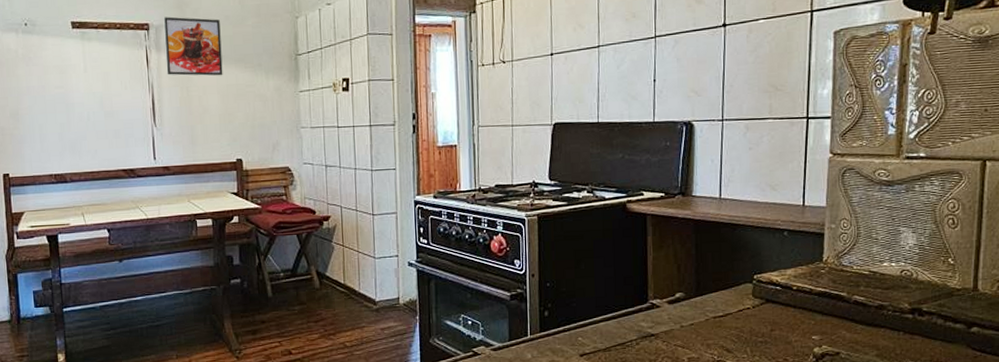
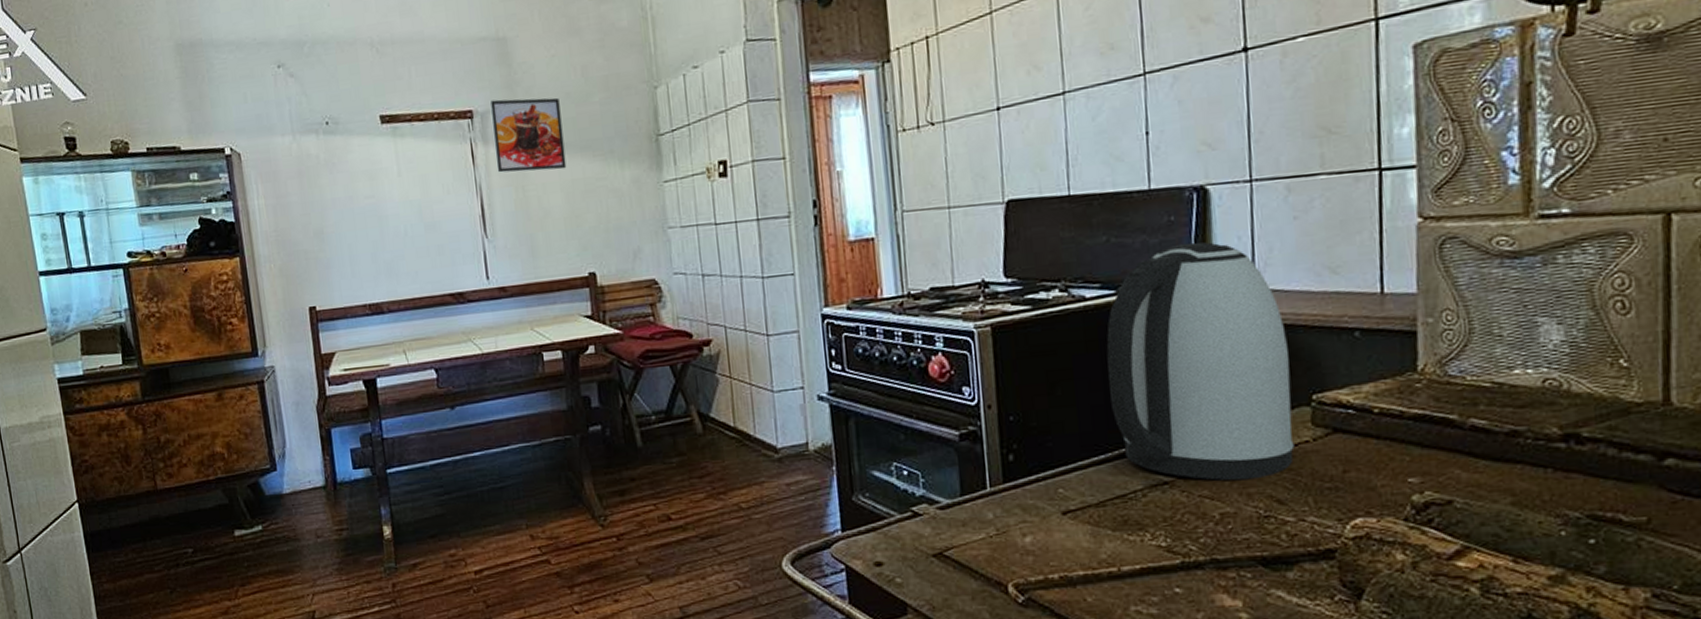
kettle: none [617,162,740,335] -> present [1106,242,1295,481]

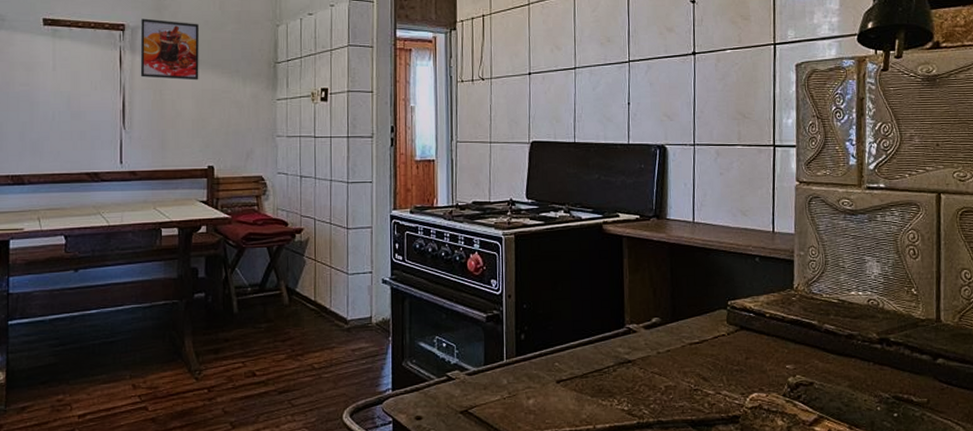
kettle: present [1106,242,1295,481] -> none [594,185,715,362]

